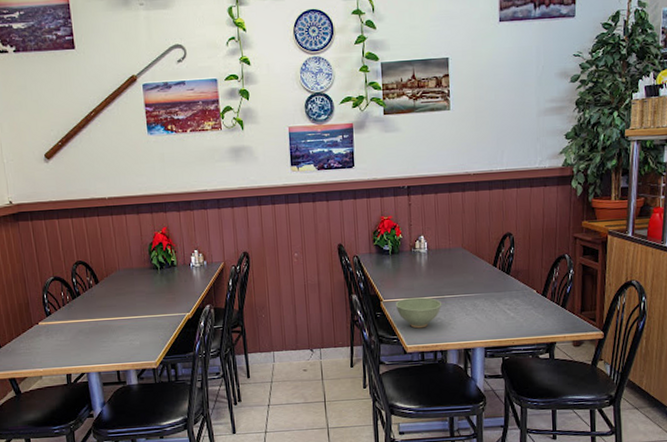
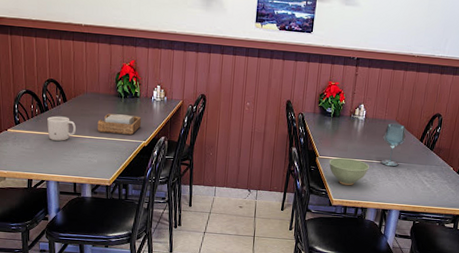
mug: none [80,299,113,327] -> present [47,116,77,141]
napkin holder: none [135,286,183,310] -> present [97,113,142,135]
wine glass: none [450,251,477,300] -> present [380,123,406,167]

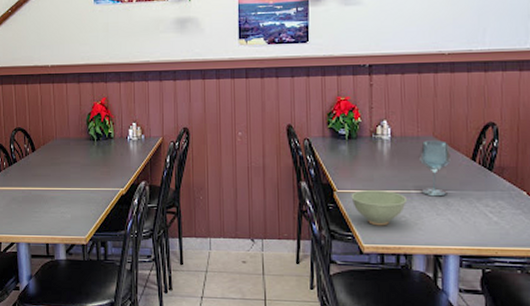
mug: present [47,116,77,141] -> none [16,168,47,196]
napkin holder: present [97,113,142,135] -> none [69,160,118,182]

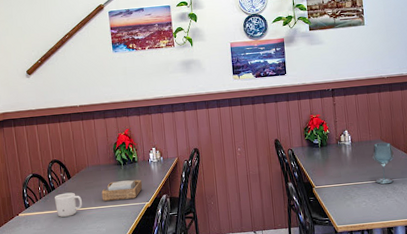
mug: none [16,168,47,196] -> present [55,192,83,217]
napkin holder: none [69,160,118,182] -> present [101,179,143,201]
bowl: present [351,189,408,226] -> none [325,183,366,211]

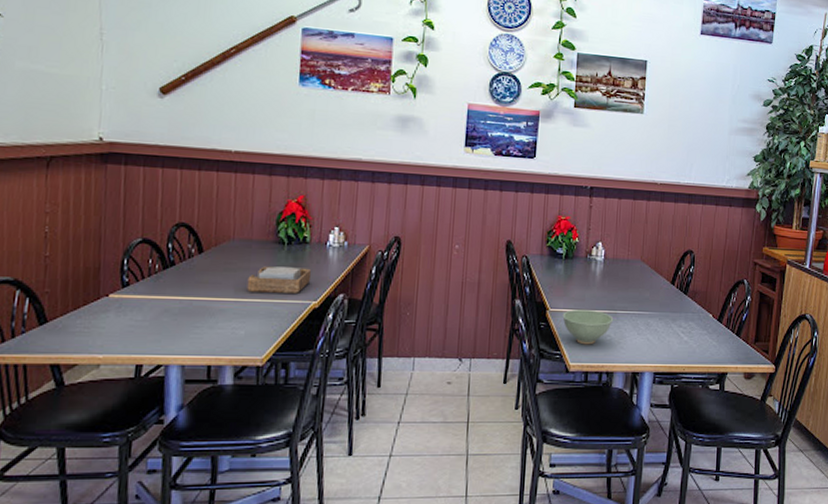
mug: present [55,192,83,217] -> none [171,272,216,307]
bowl: none [325,183,366,211] -> present [562,309,614,345]
wine glass: present [371,142,394,185] -> none [626,264,654,317]

